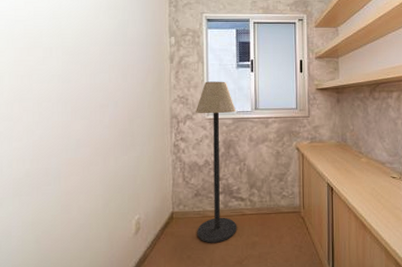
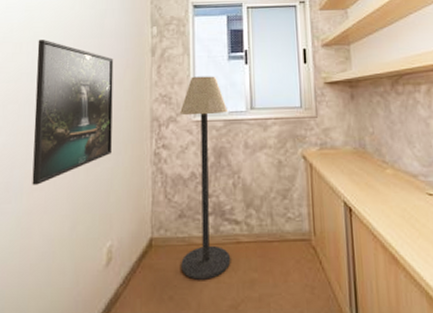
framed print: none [66,46,137,171] -> present [32,40,114,185]

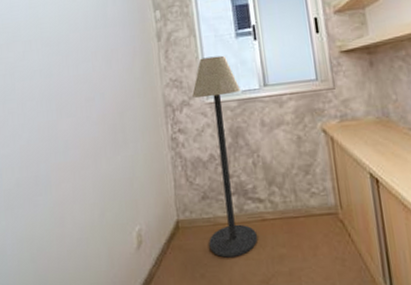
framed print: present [32,40,114,185] -> none [45,35,130,177]

